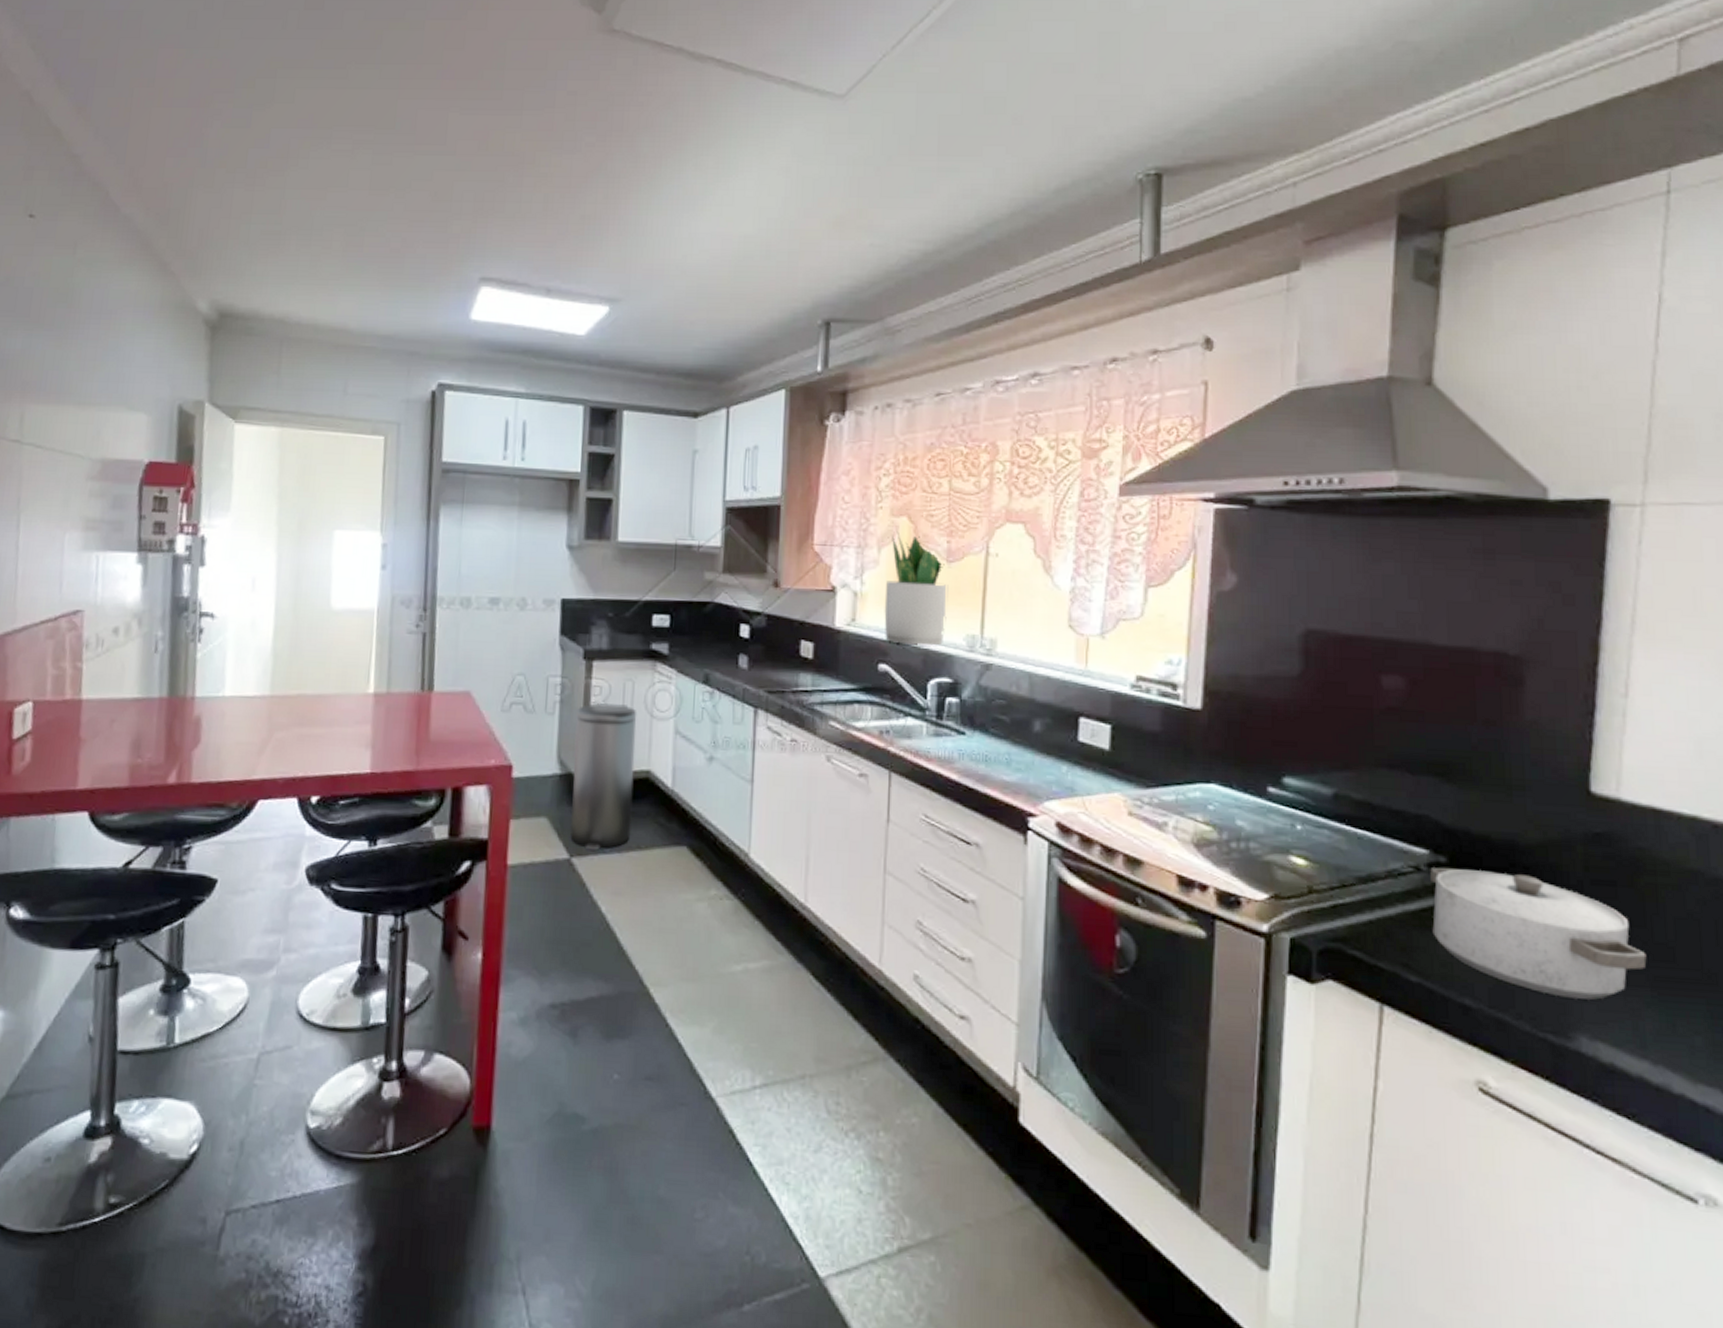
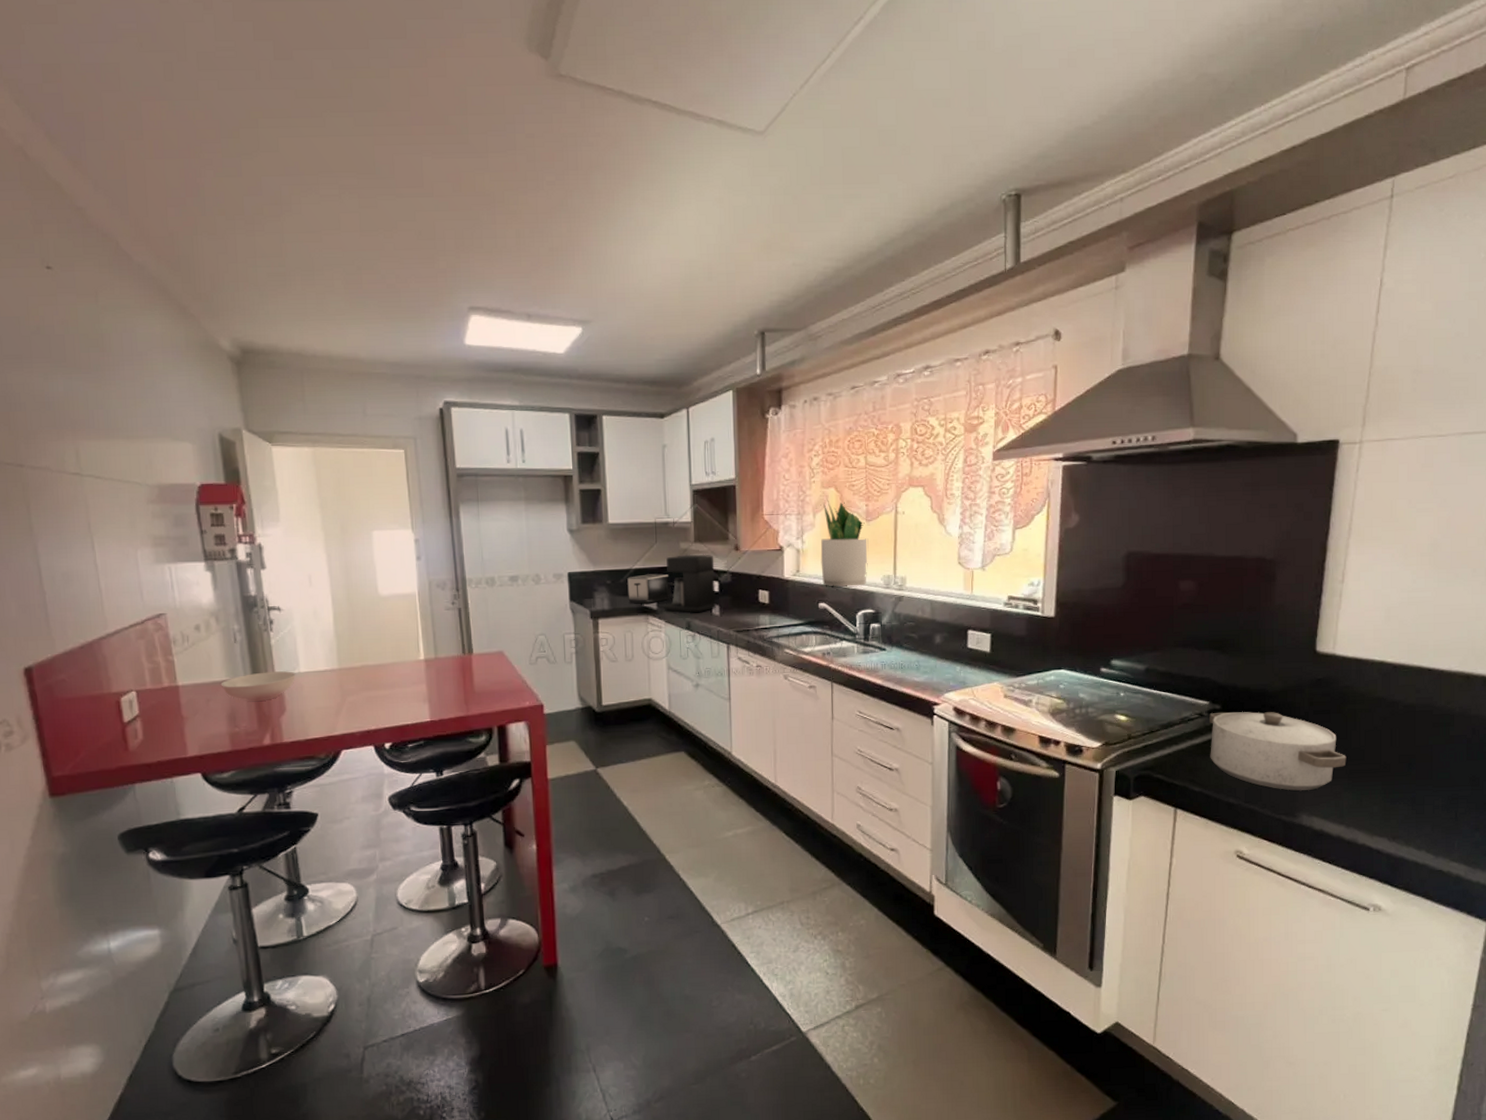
bowl: none [130,691,219,729] -> present [220,671,296,702]
pedal bin: present [570,703,637,851] -> none [589,651,641,762]
toaster: none [633,608,688,648] -> present [627,573,670,605]
coffee maker: none [677,587,746,664] -> present [664,554,717,613]

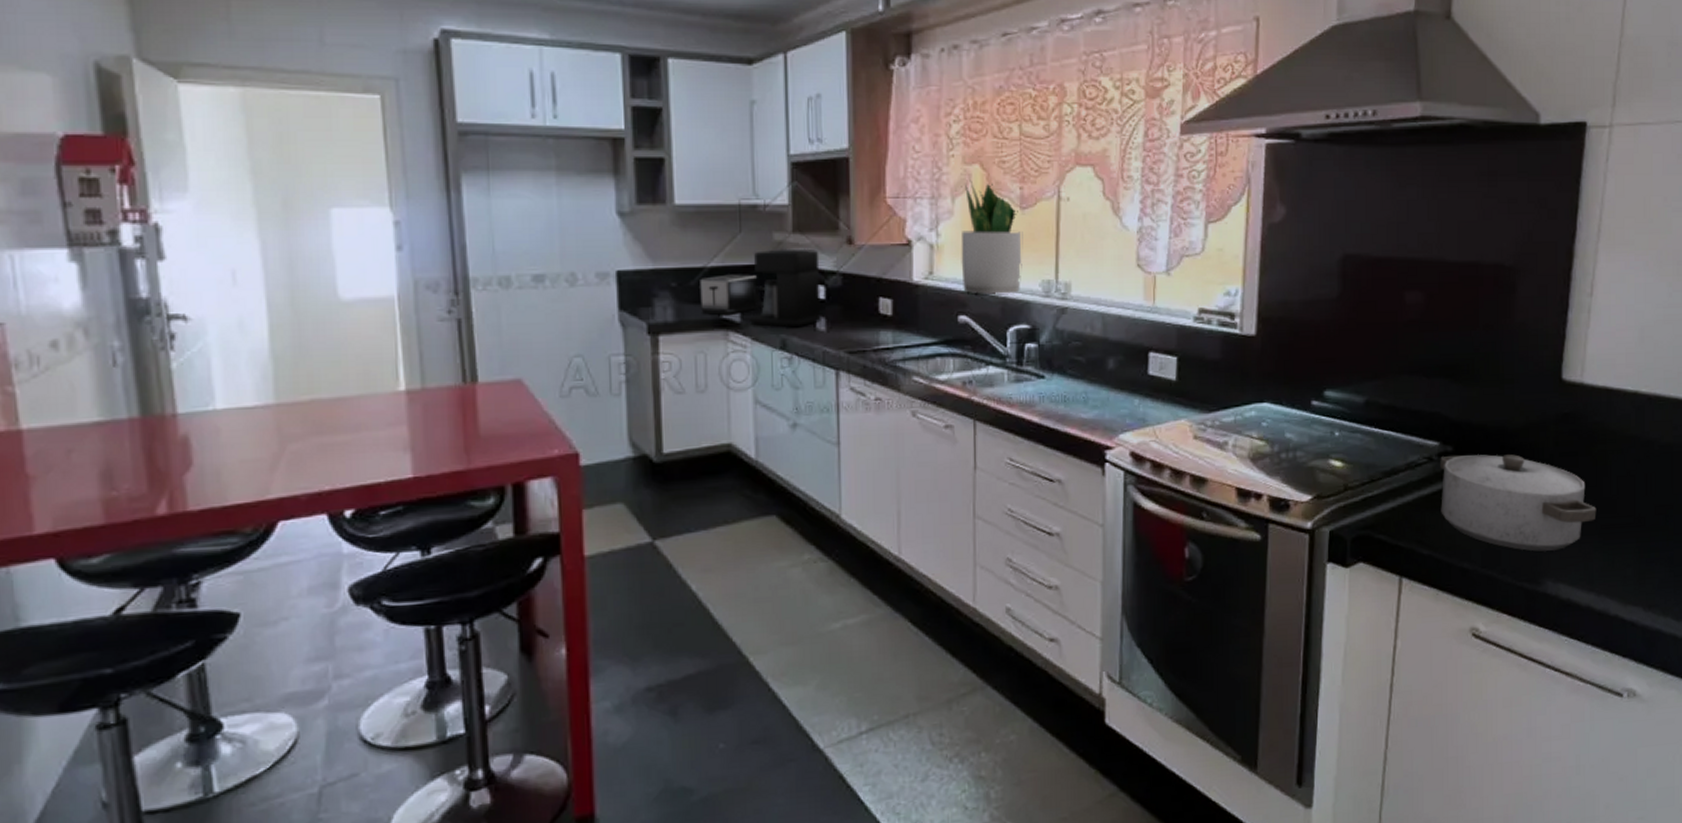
bowl: present [220,671,296,702] -> none [90,408,209,453]

